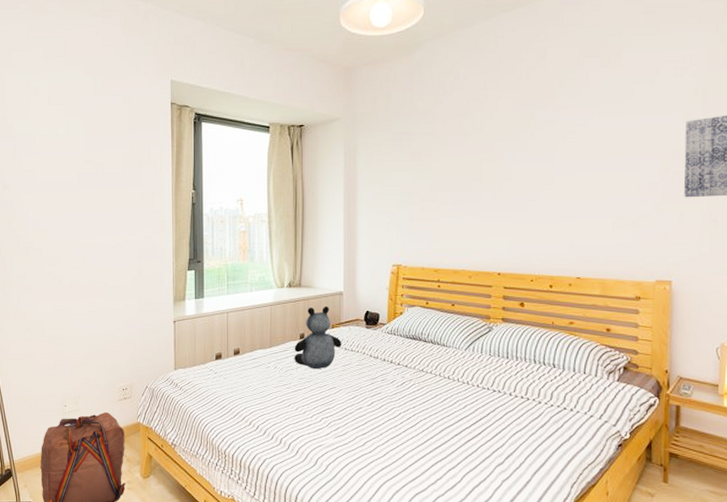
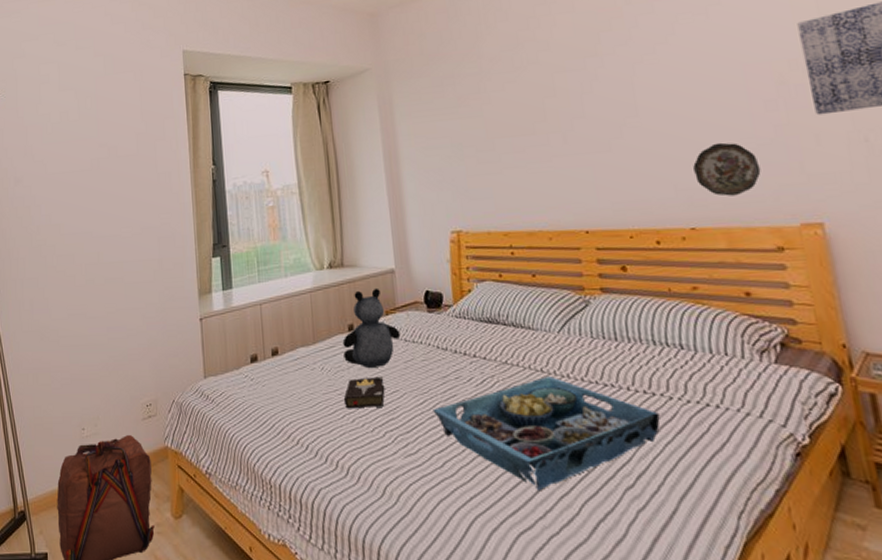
hardback book: none [292,376,325,400] -> present [344,376,385,409]
serving tray: none [361,382,530,465] -> present [432,377,661,491]
decorative plate: none [587,212,636,255] -> present [693,142,761,196]

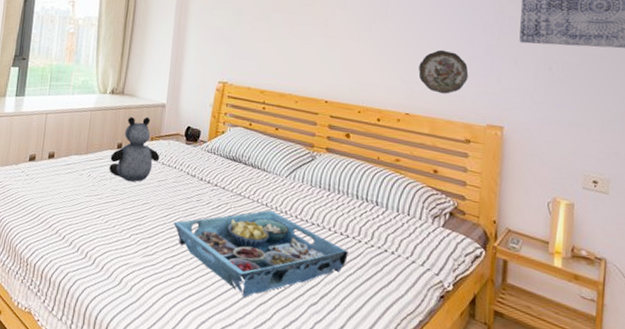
hardback book: present [344,376,385,409] -> none [102,187,139,214]

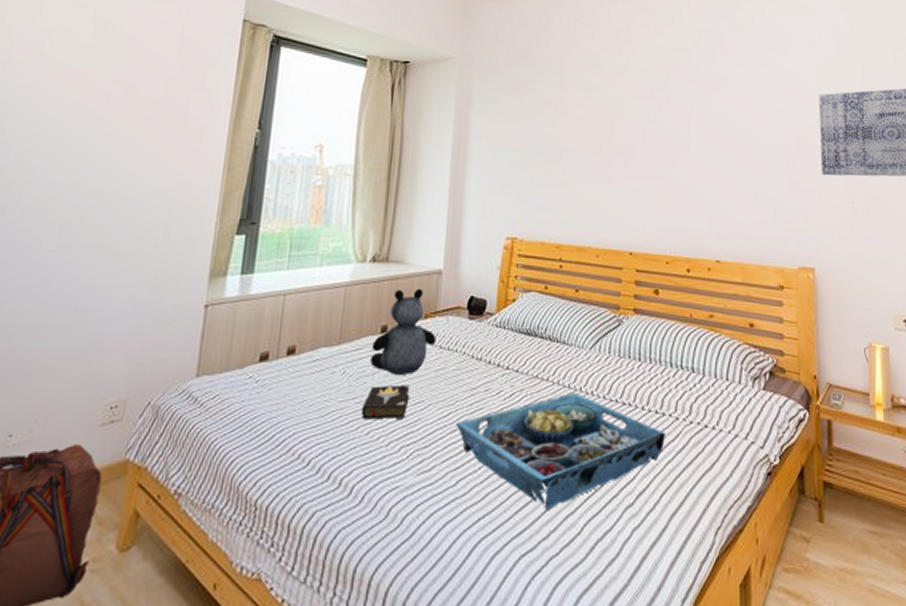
hardback book: none [102,187,139,214] -> present [362,384,410,420]
decorative plate: present [418,49,469,94] -> none [726,186,776,236]

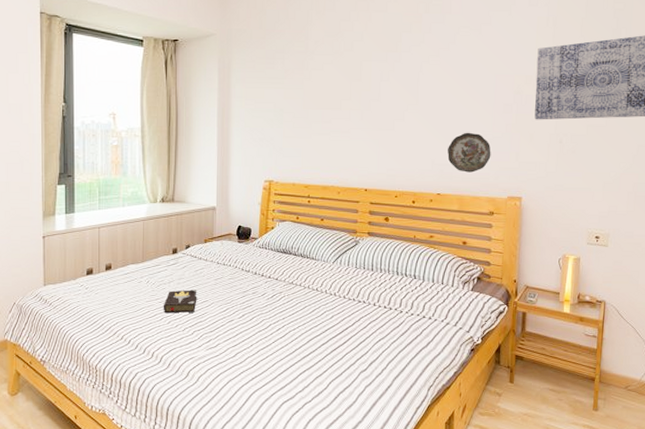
teddy bear: present [370,288,437,376] -> none [167,220,214,284]
serving tray: present [455,393,665,511] -> none [232,294,392,374]
decorative plate: none [726,186,776,236] -> present [447,132,491,173]

